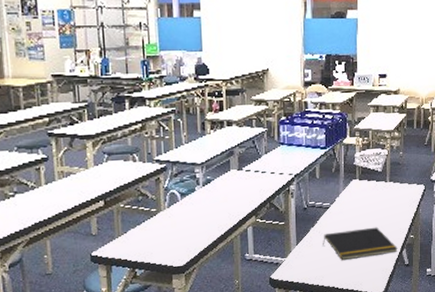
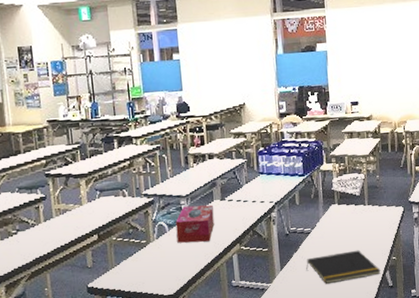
tissue box: none [188,174,230,213] -> present [175,204,215,243]

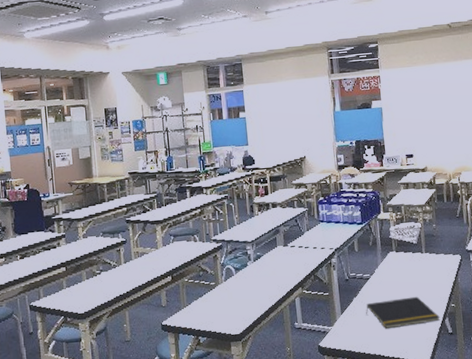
tissue box: present [175,204,215,243] -> none [242,250,278,286]

